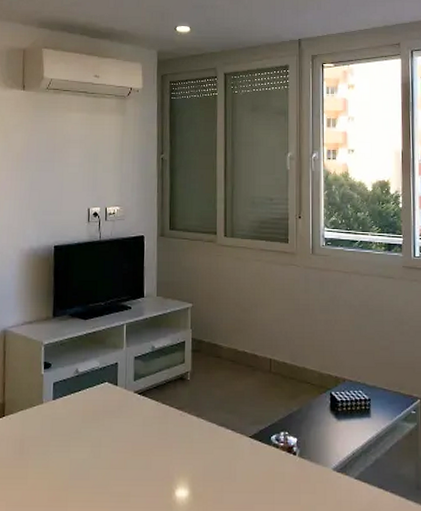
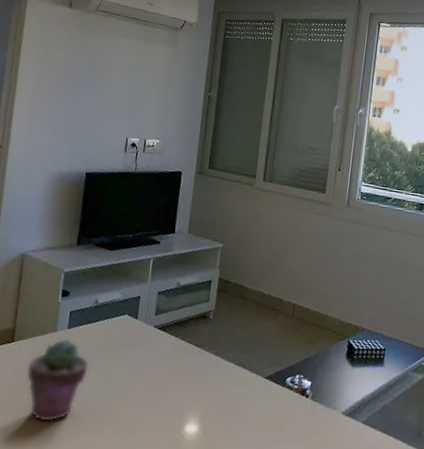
potted succulent: none [19,409,76,494] -> present [26,338,89,422]

